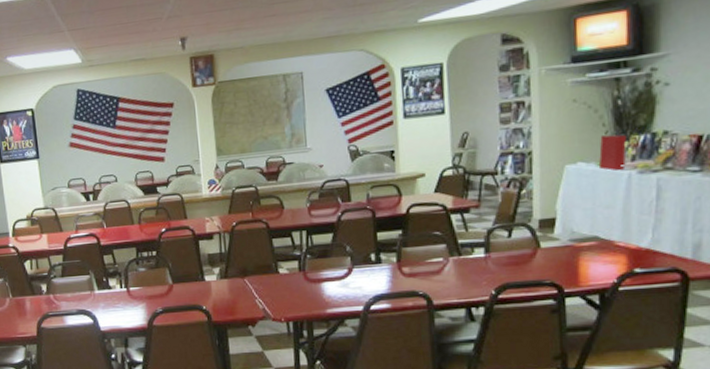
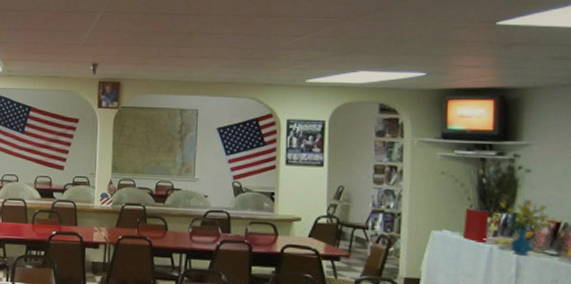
bouquet: none [638,114,697,177] -> present [500,197,555,256]

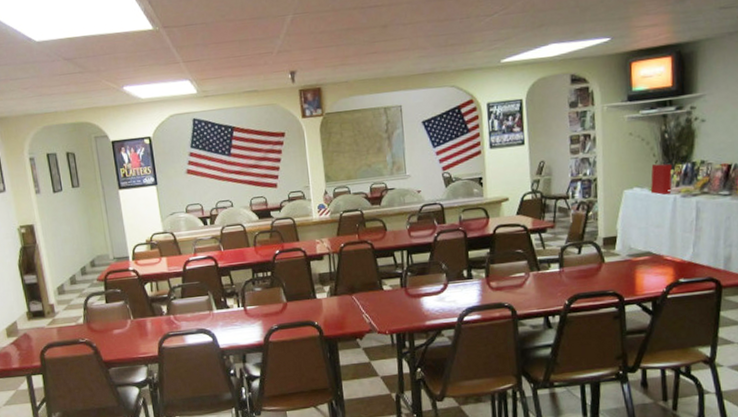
bouquet: present [500,197,555,256] -> none [681,146,727,200]

